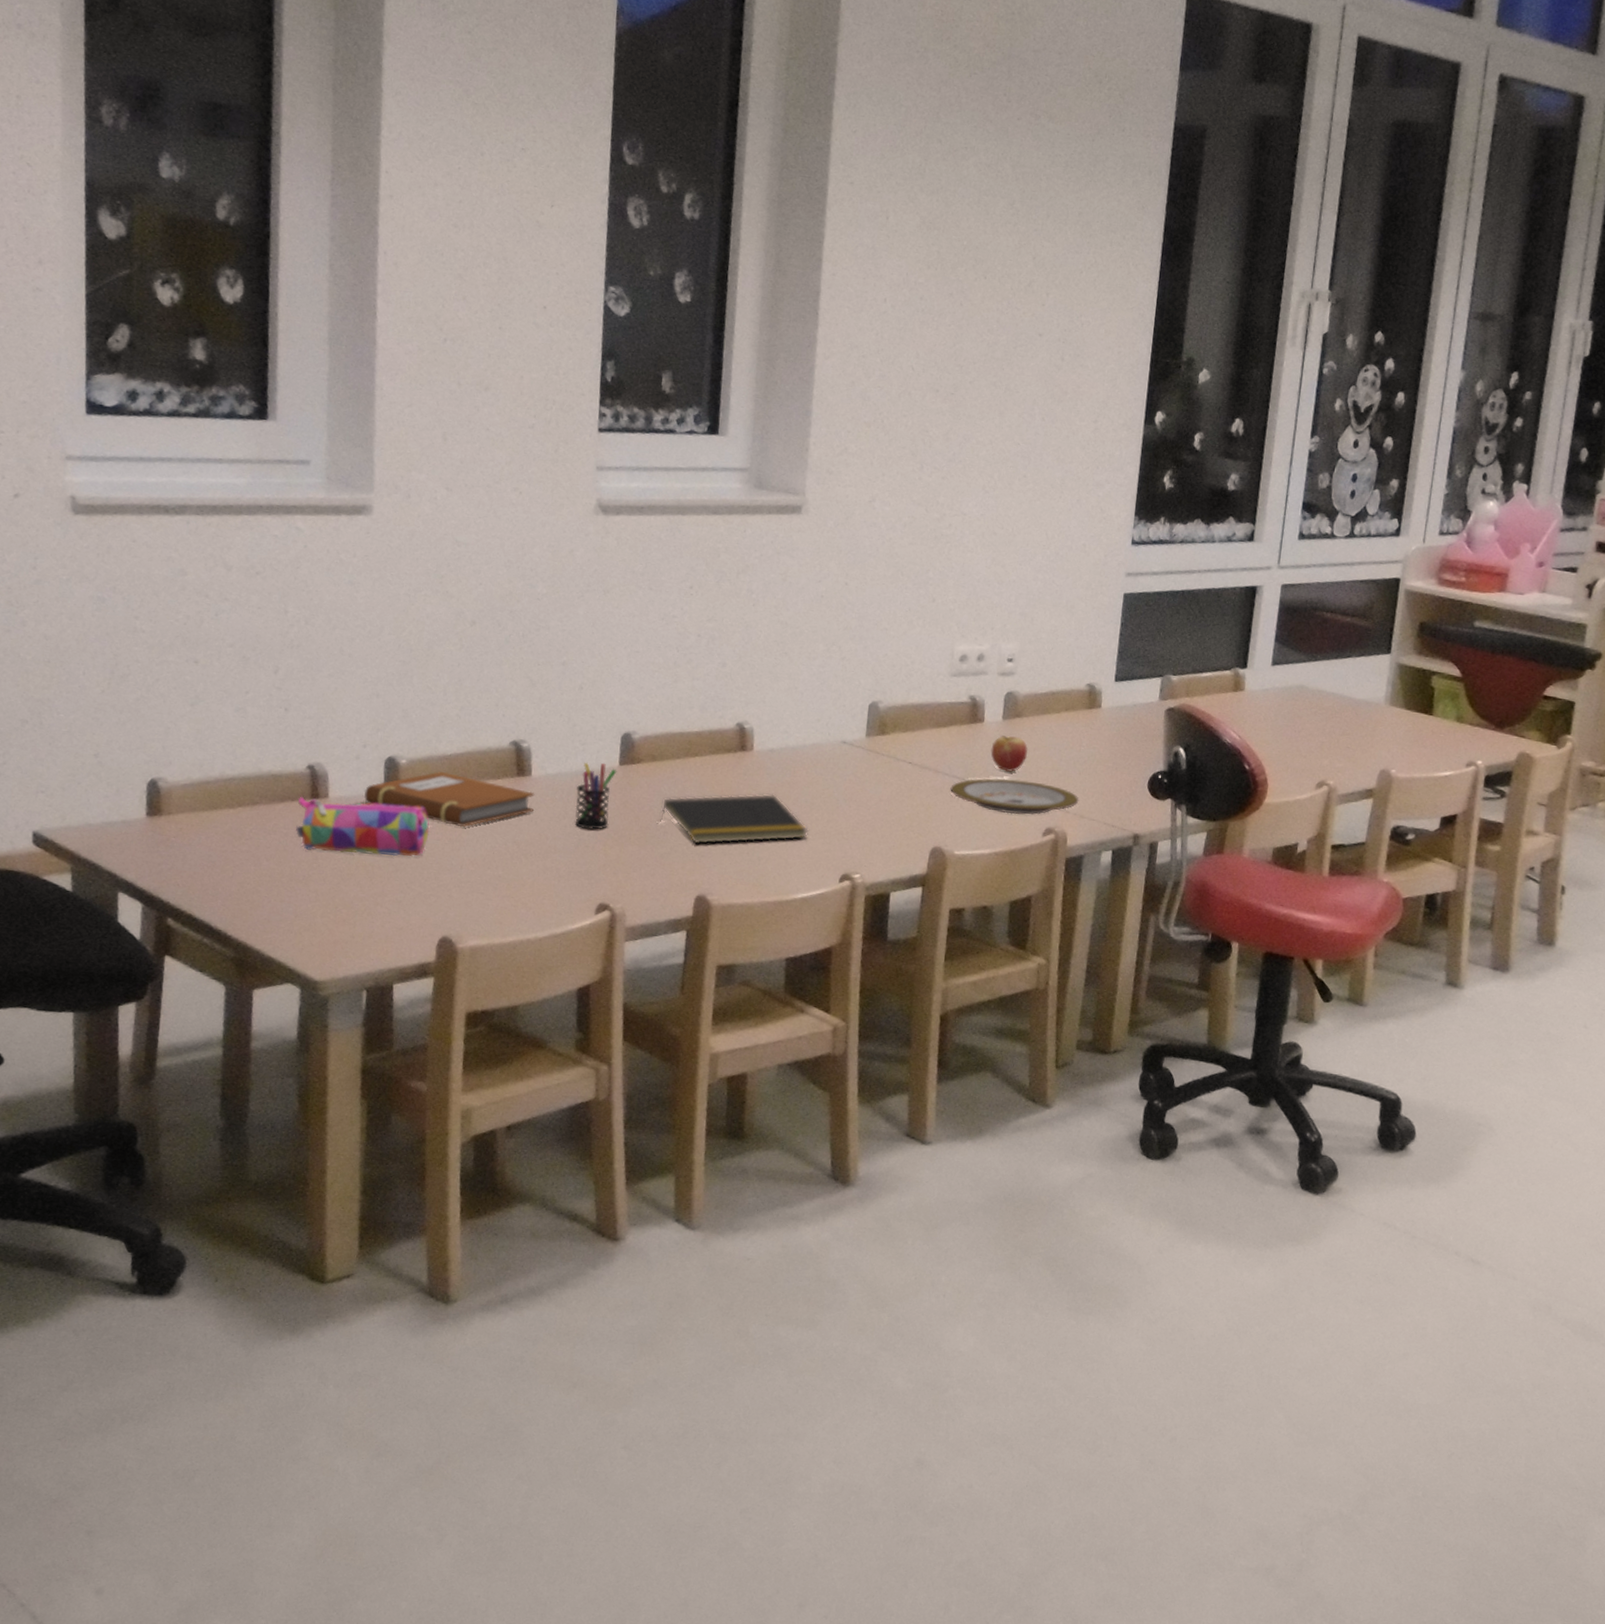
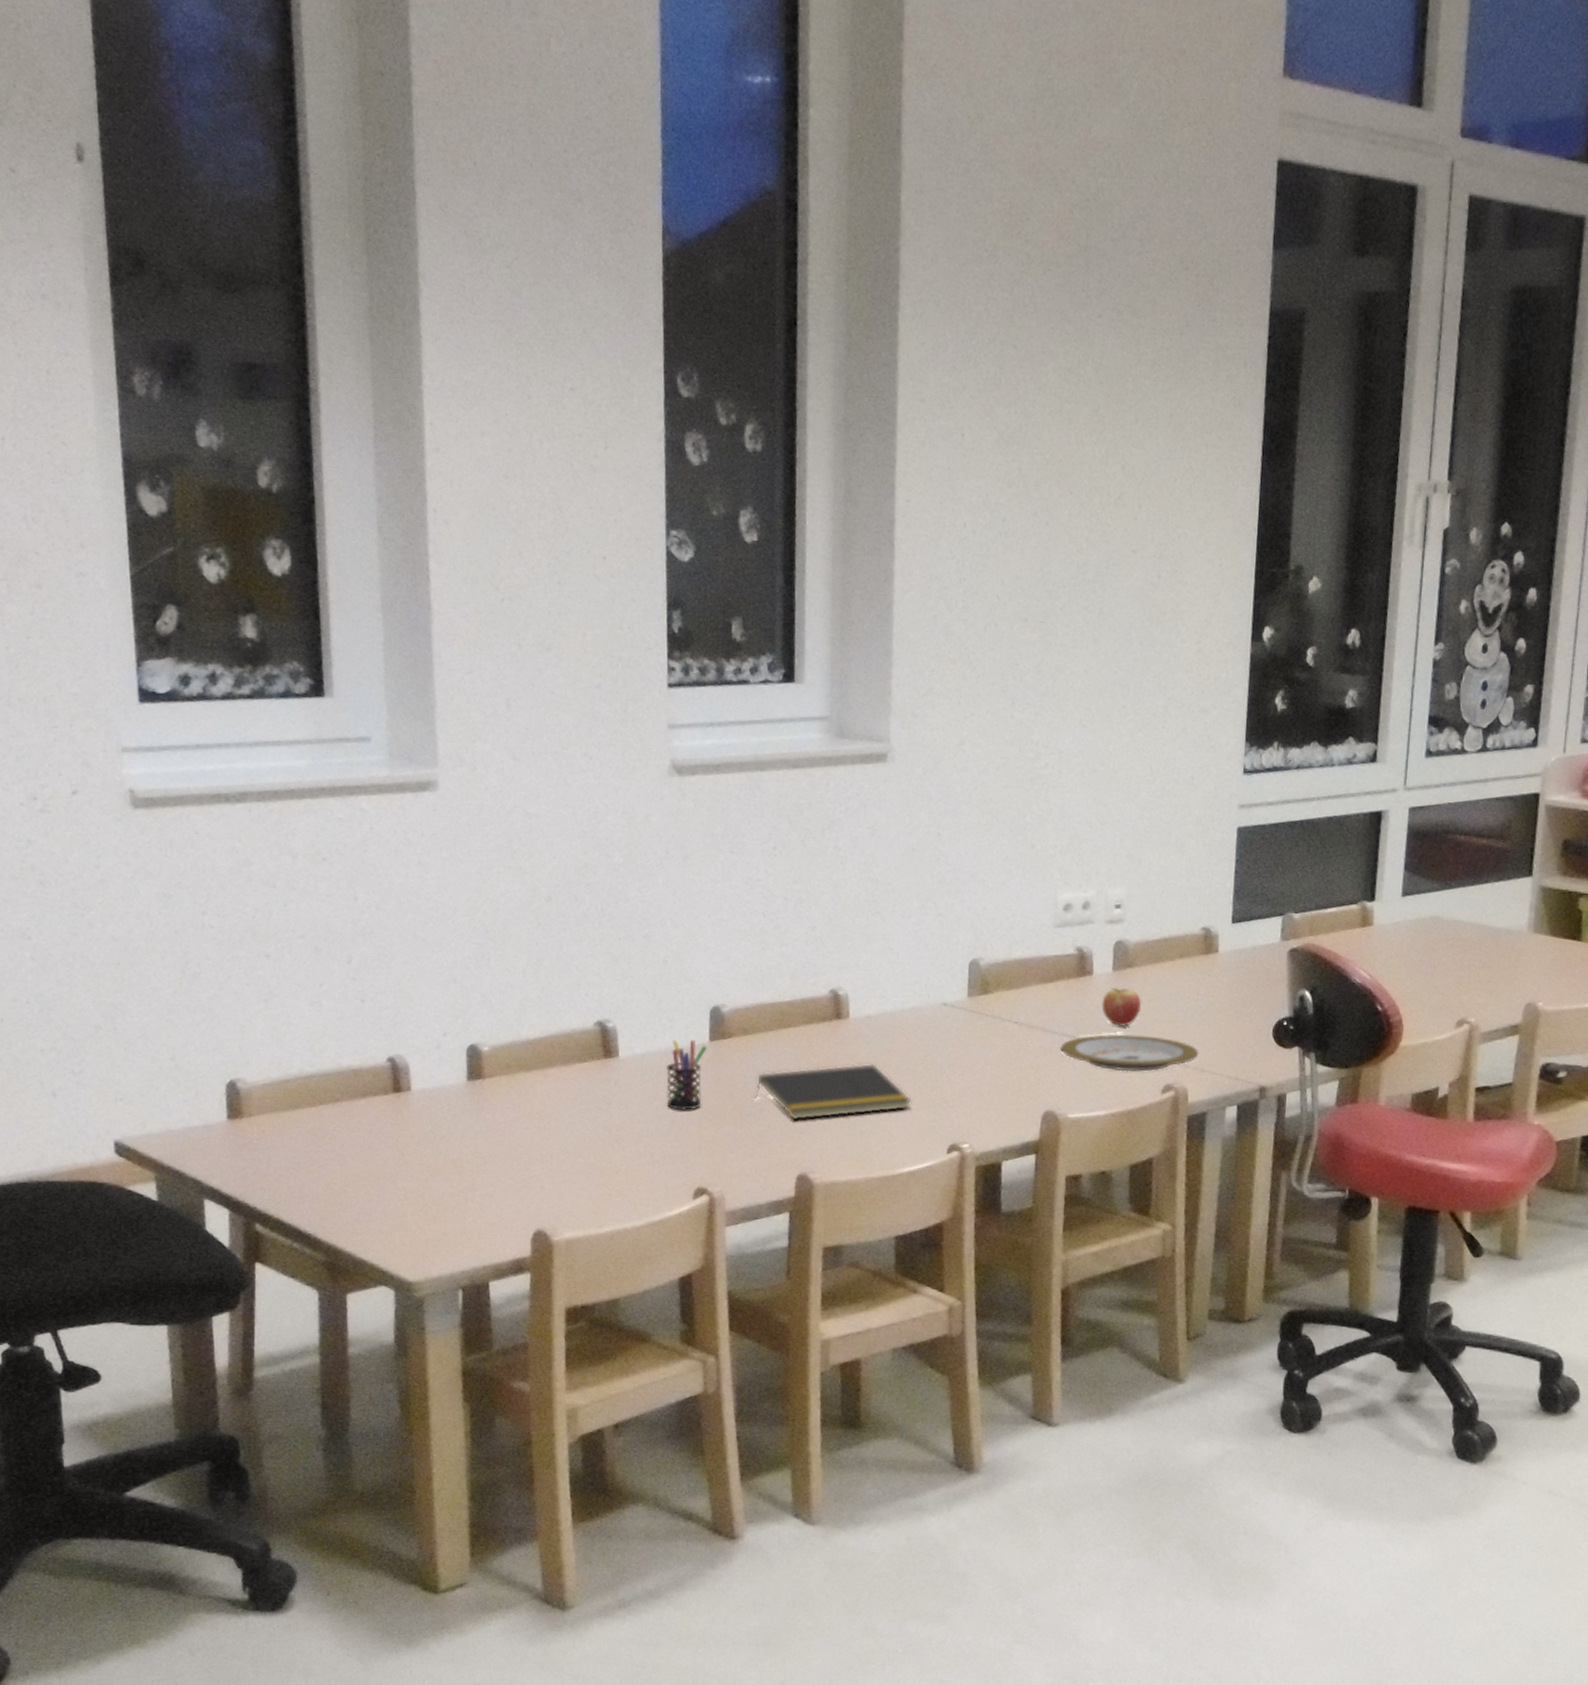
pencil case: present [295,796,430,857] -> none [379,1090,517,1149]
notebook: present [364,771,535,827] -> none [447,1057,623,1115]

